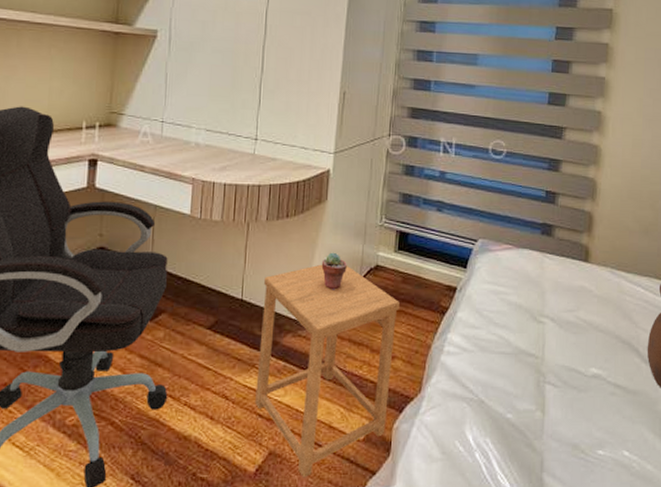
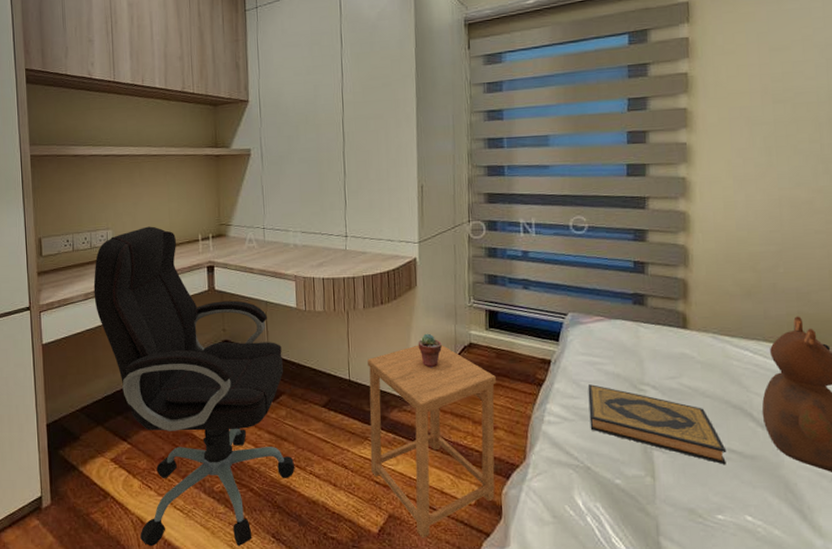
hardback book: none [488,314,612,400] -> present [587,384,727,465]

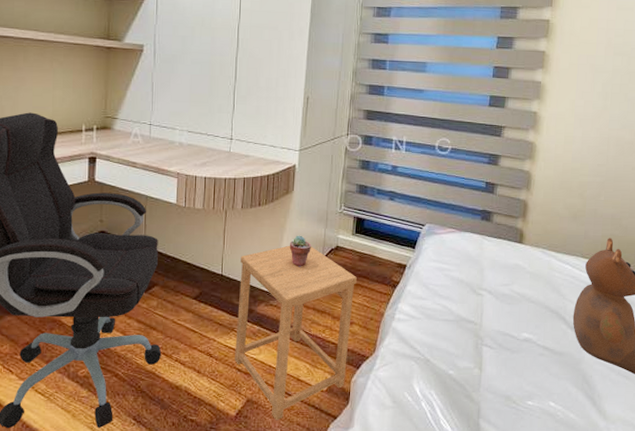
hardback book: present [587,384,727,465] -> none [433,288,542,360]

